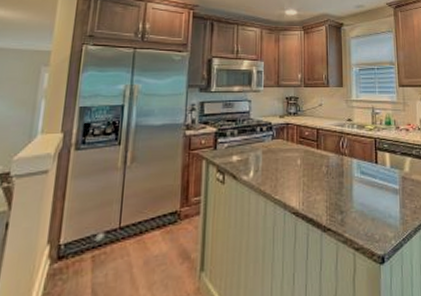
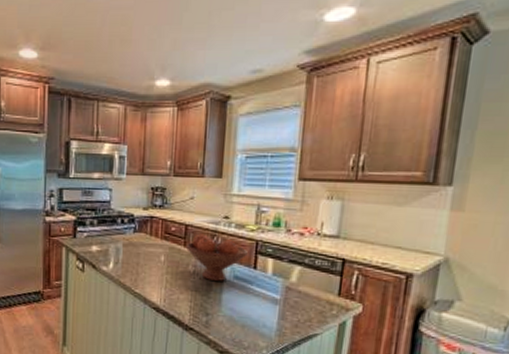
fruit bowl: none [318,136,370,178] -> present [185,234,249,281]

